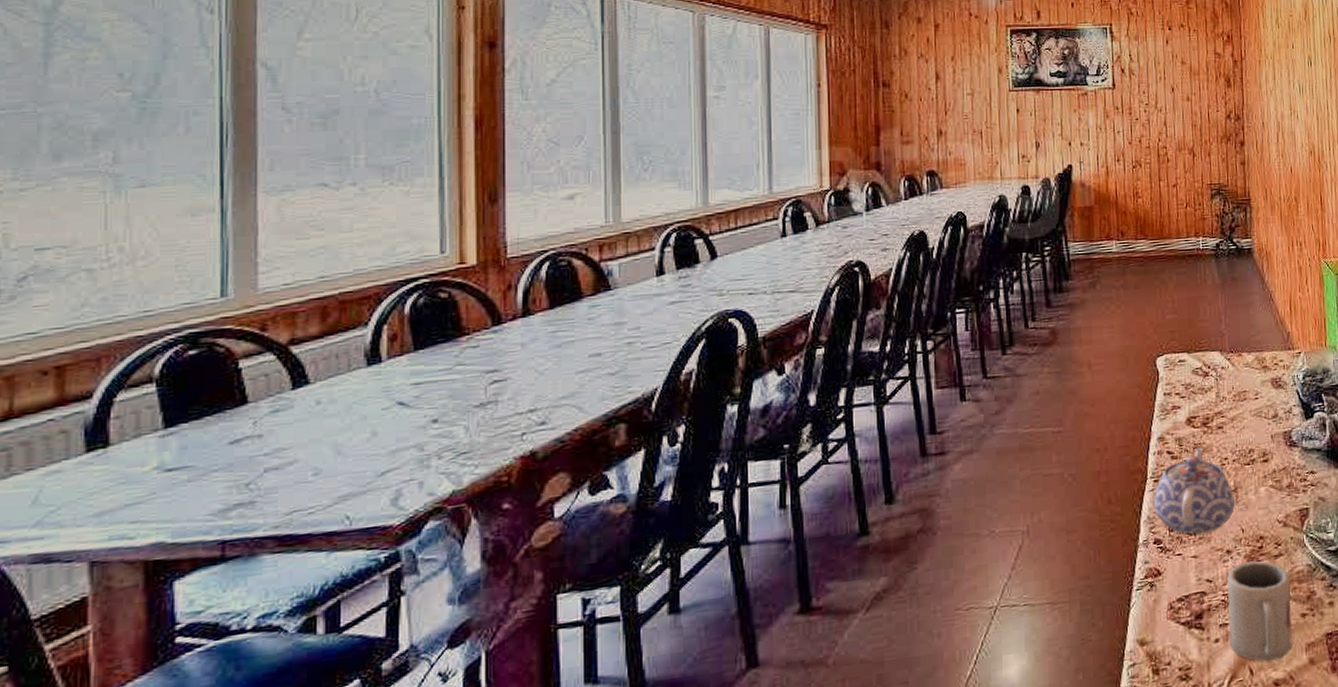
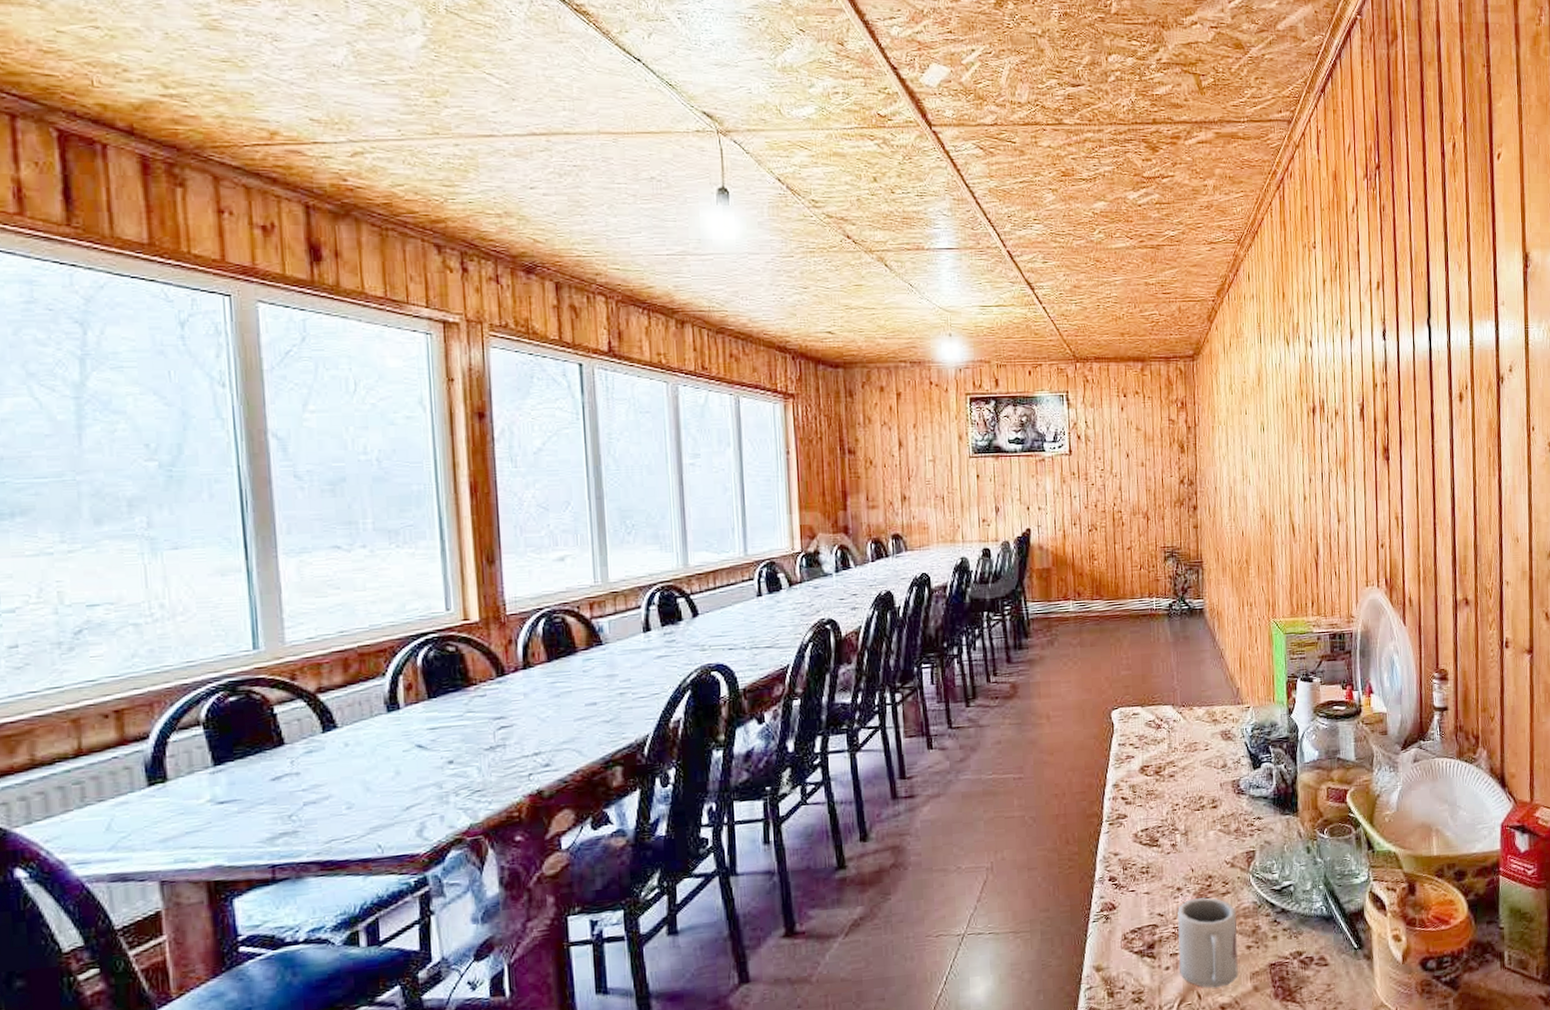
teapot: present [1154,447,1235,535] -> none [1109,794,1185,873]

